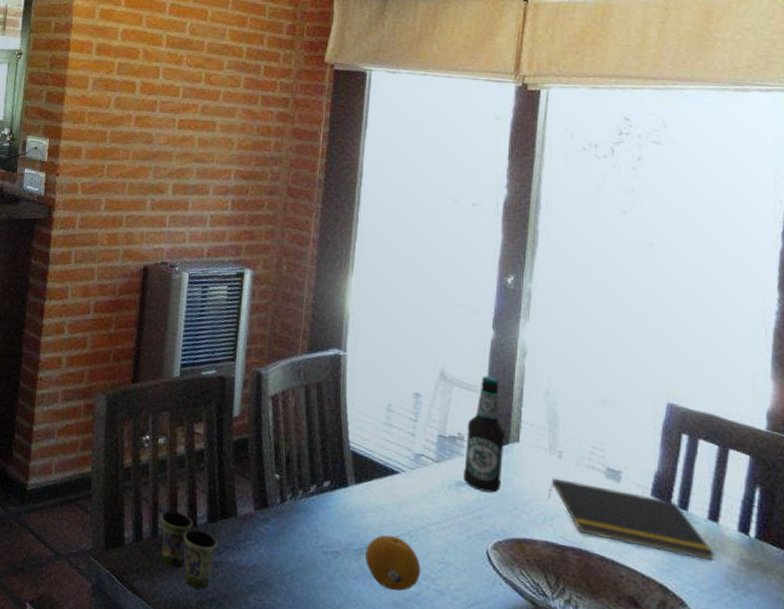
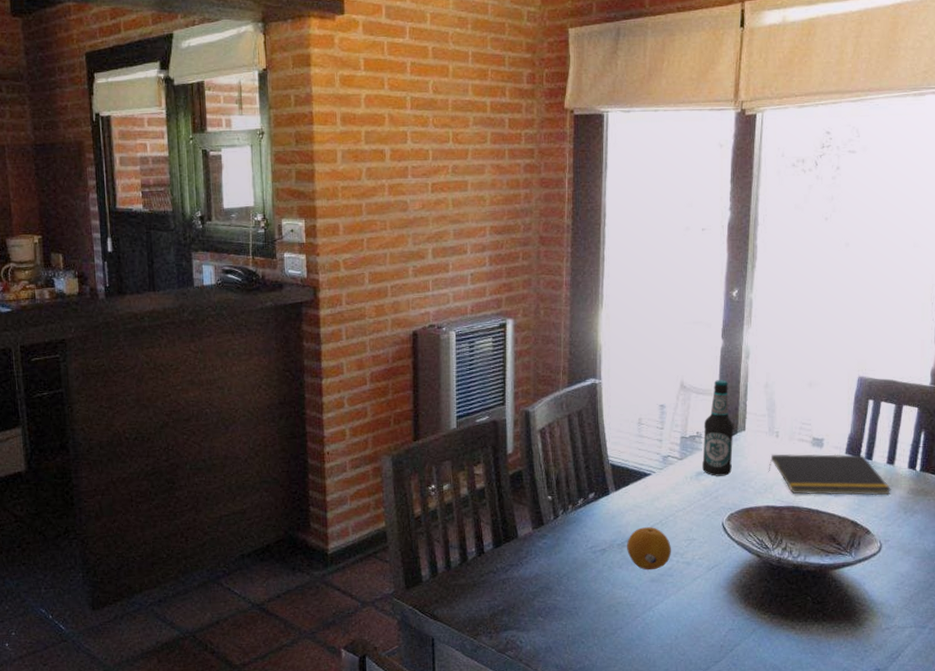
cup: present [160,510,218,590] -> none [452,544,504,605]

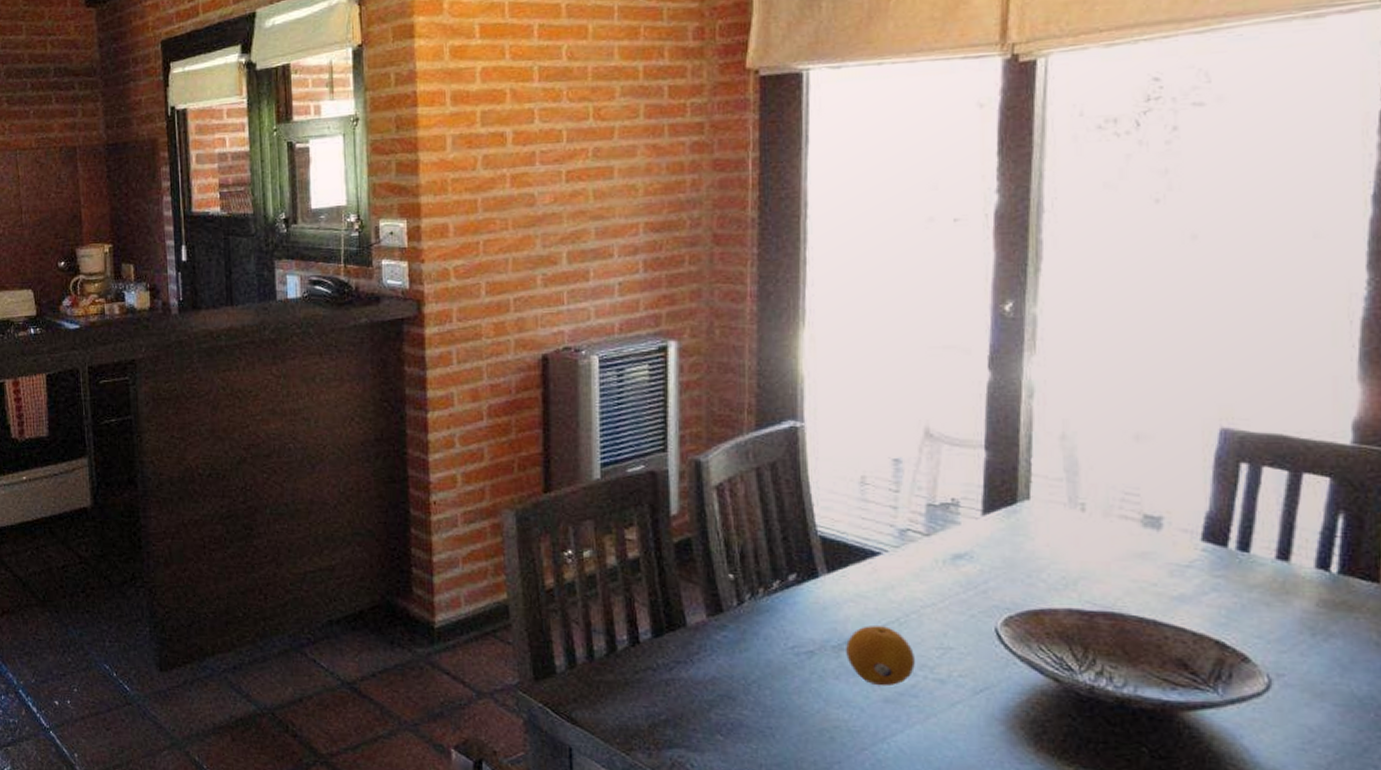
bottle: present [702,380,734,476] -> none [961,427,1012,562]
notepad: present [768,453,891,496] -> none [1069,535,1286,607]

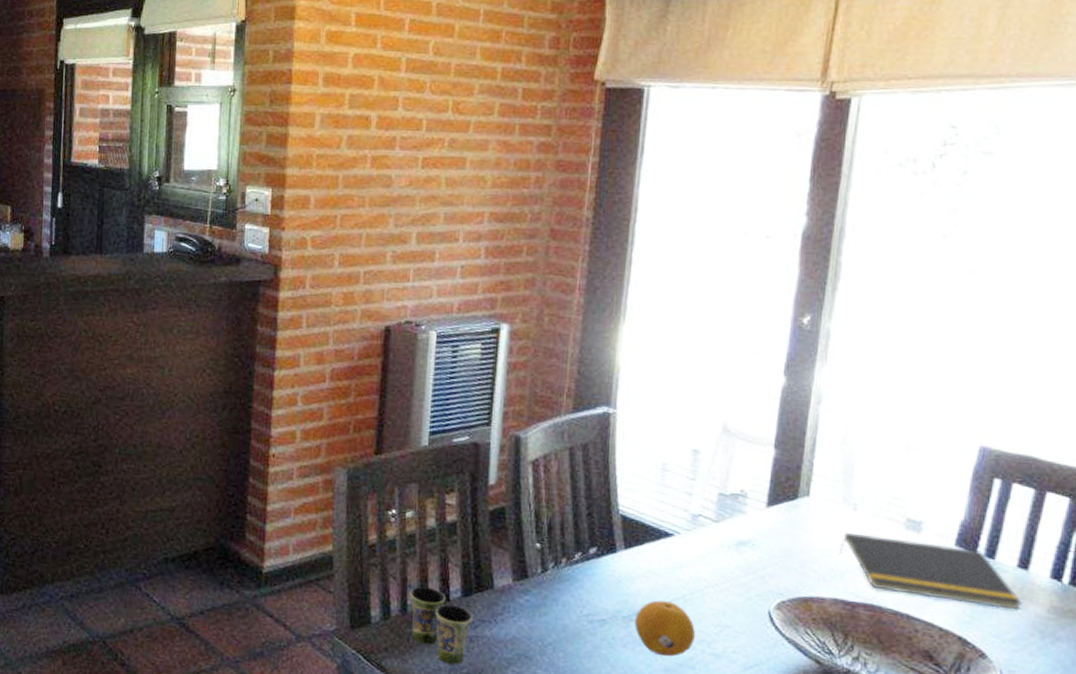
cup: none [595,629,667,712] -> present [410,586,473,666]
notepad: none [1069,535,1286,607] -> present [838,532,1022,611]

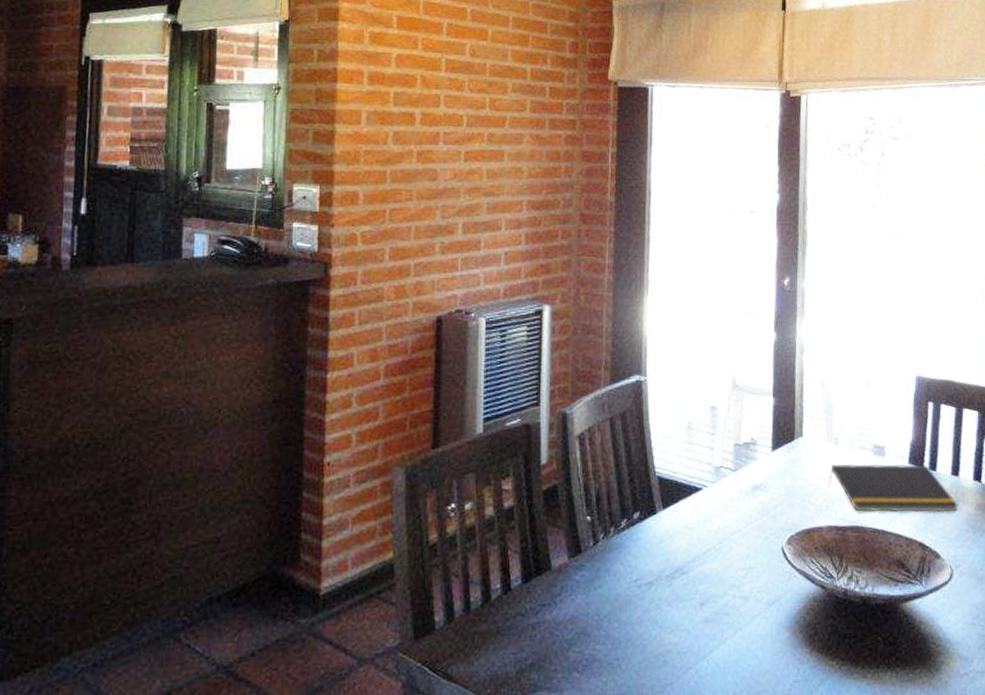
cup: present [410,586,473,666] -> none [472,579,534,658]
fruit: present [635,600,695,657] -> none [677,553,726,608]

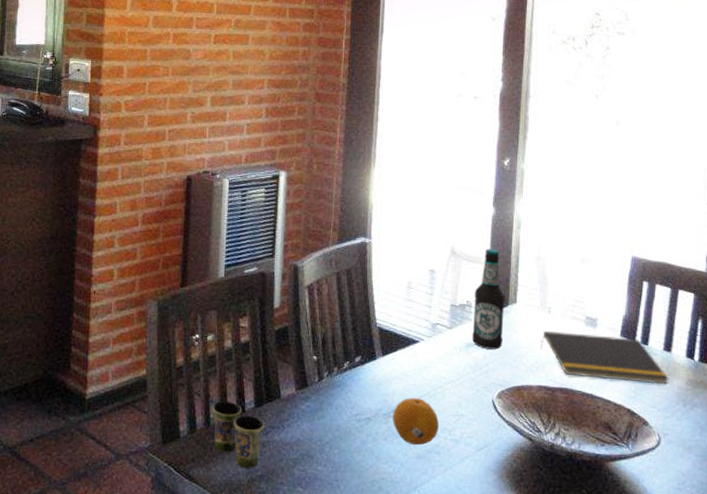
cup: none [472,579,534,658] -> present [212,400,264,469]
fruit: none [677,553,726,608] -> present [393,398,439,446]
bottle: none [758,378,791,491] -> present [472,248,505,350]

